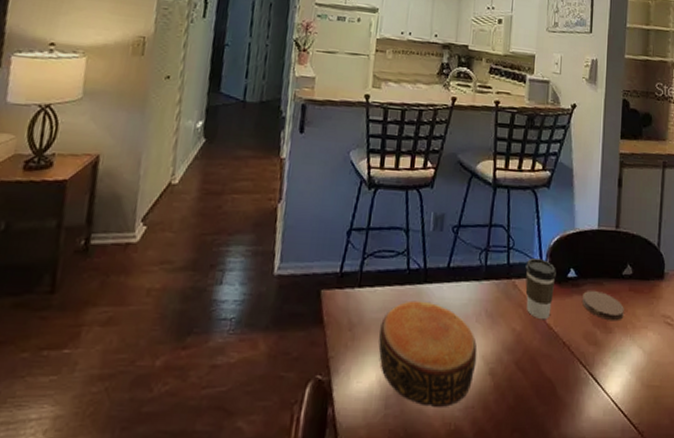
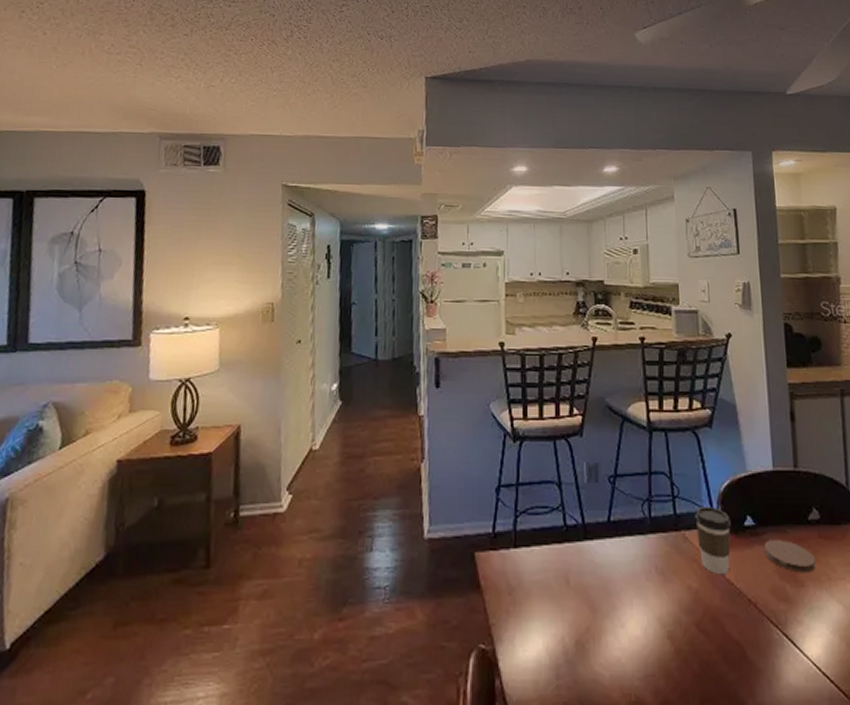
bowl: present [378,300,478,407] -> none [542,559,652,676]

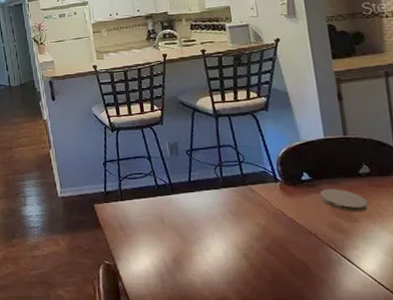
coffee cup: present [695,506,731,574] -> none [258,167,291,214]

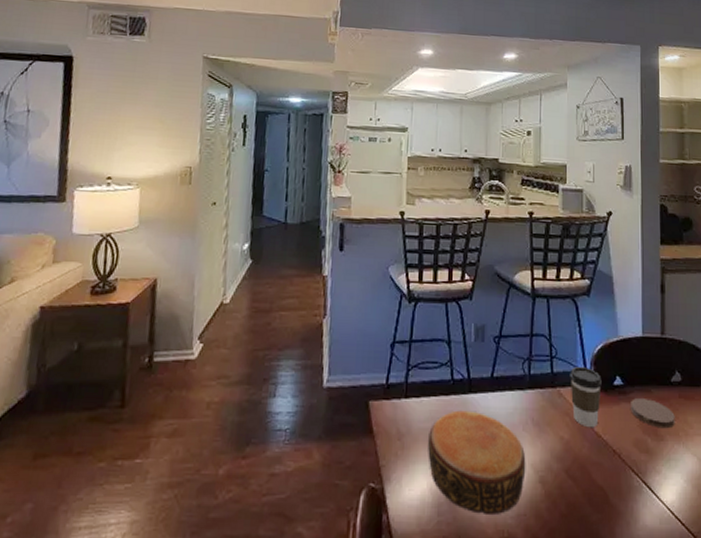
bowl: none [144,207,231,282] -> present [428,410,526,514]
coffee cup: none [258,167,291,214] -> present [570,366,602,427]

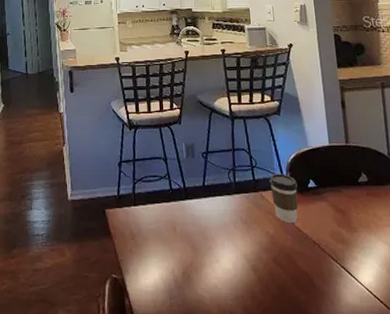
bowl: present [428,410,526,514] -> none [156,214,240,297]
coaster: present [631,398,675,429] -> none [324,197,366,222]

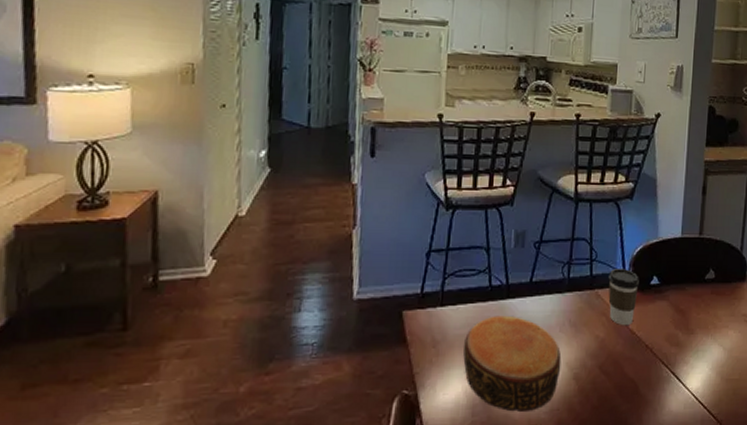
bowl: none [156,214,240,297] -> present [463,315,562,412]

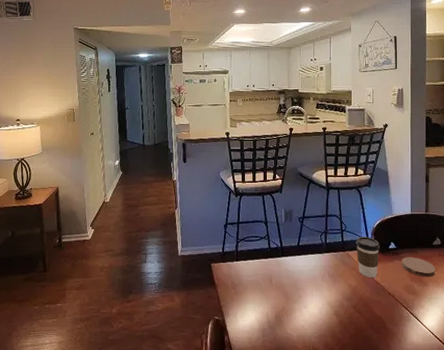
bowl: present [463,315,562,412] -> none [254,268,325,335]
coaster: none [665,296,706,323] -> present [402,257,436,277]

